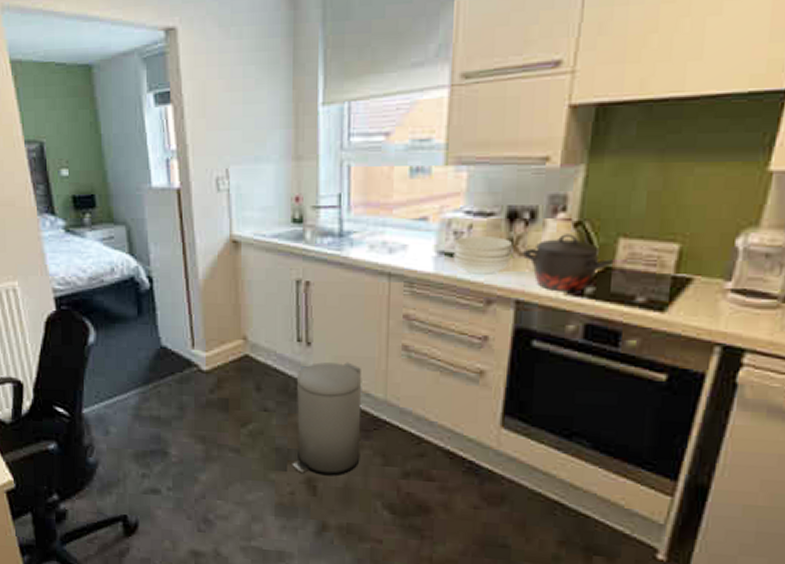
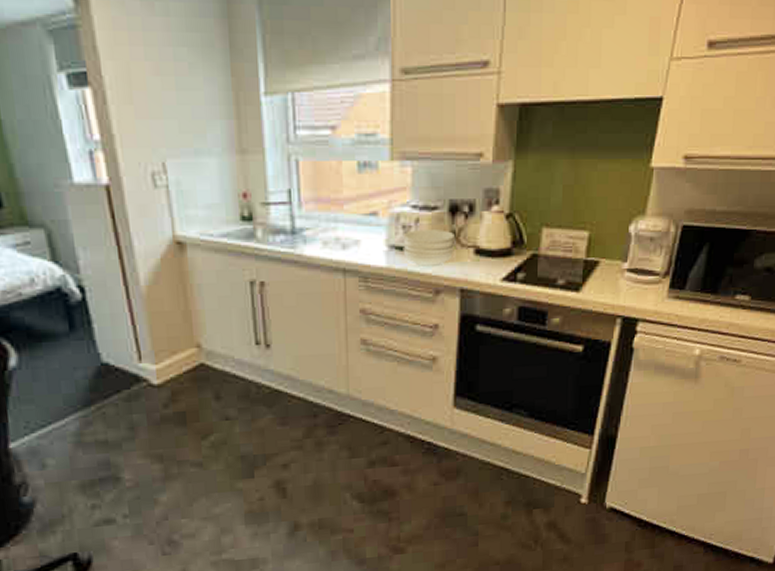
pedal bin: present [292,362,362,476] -> none [257,361,327,477]
cooking pot: present [522,234,614,292] -> none [463,225,539,279]

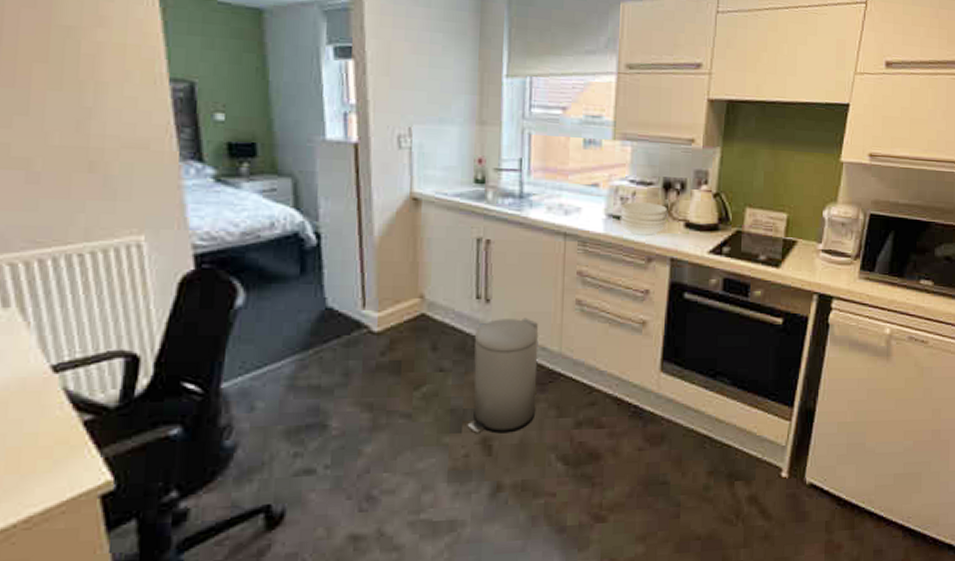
pedal bin: none [257,361,327,477] -> present [467,317,539,434]

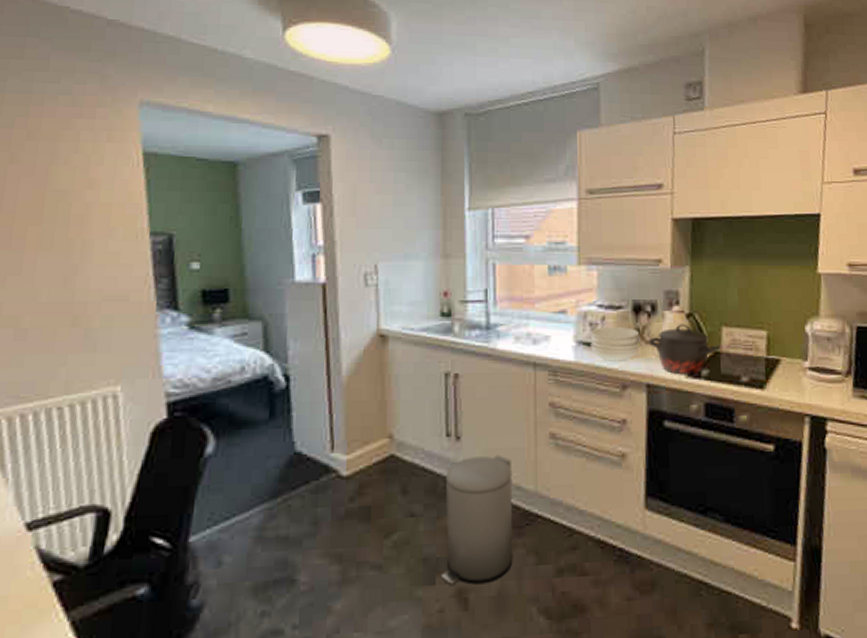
cooking pot: none [675,203,743,252] -> present [647,324,721,375]

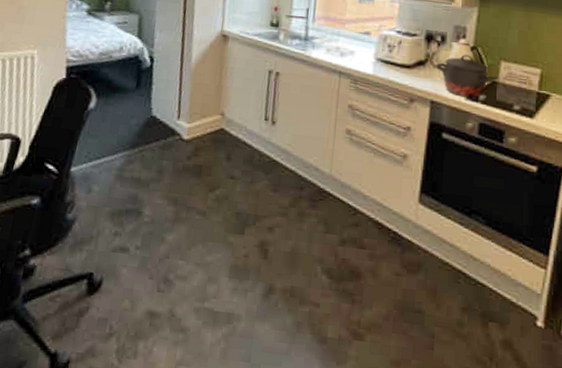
pedal bin: present [441,454,513,585] -> none [249,139,314,241]
bowl: present [590,327,639,363] -> none [387,49,429,80]

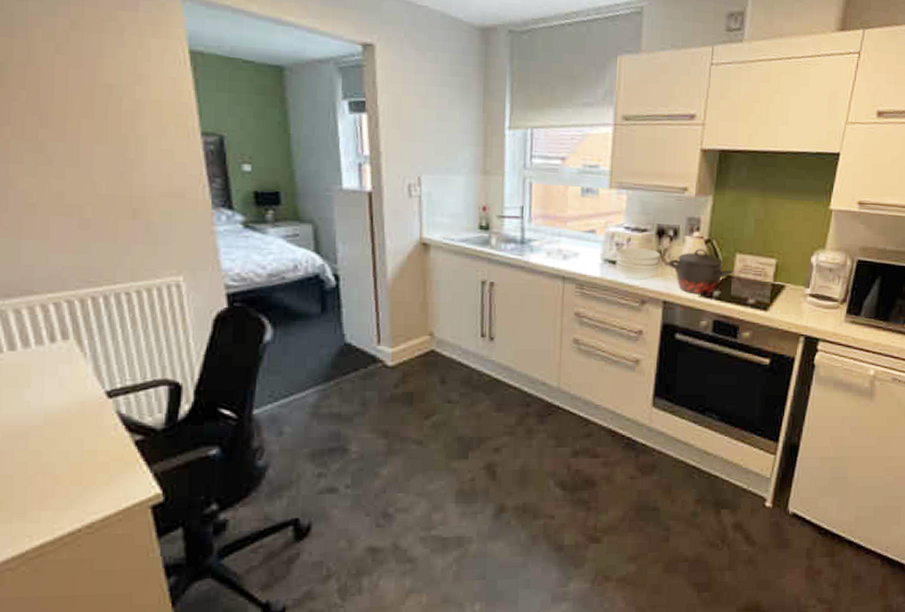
bowl: none [387,49,429,80] -> present [615,248,660,281]

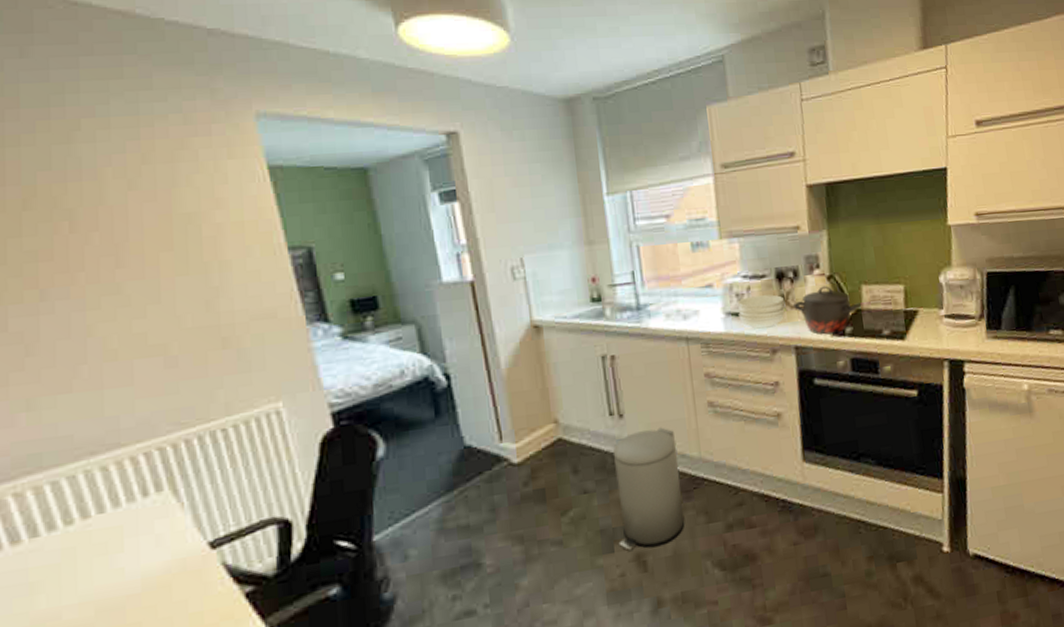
pedal bin: none [473,355,539,460] -> present [612,427,685,551]

